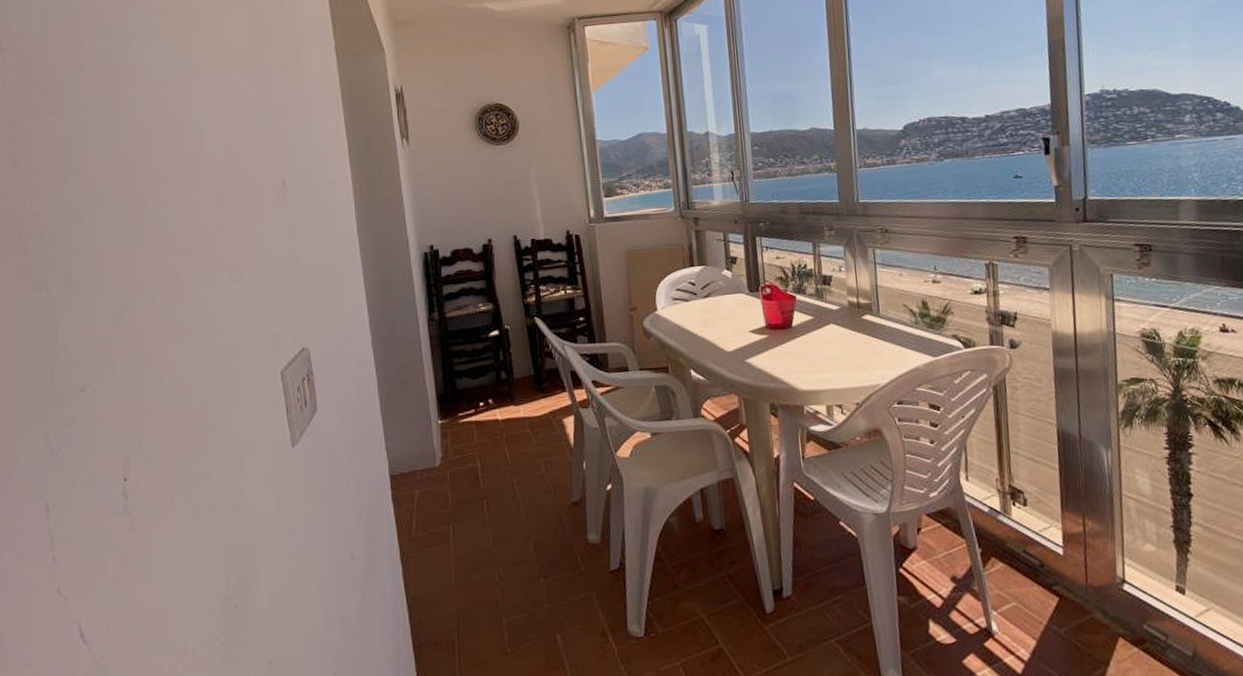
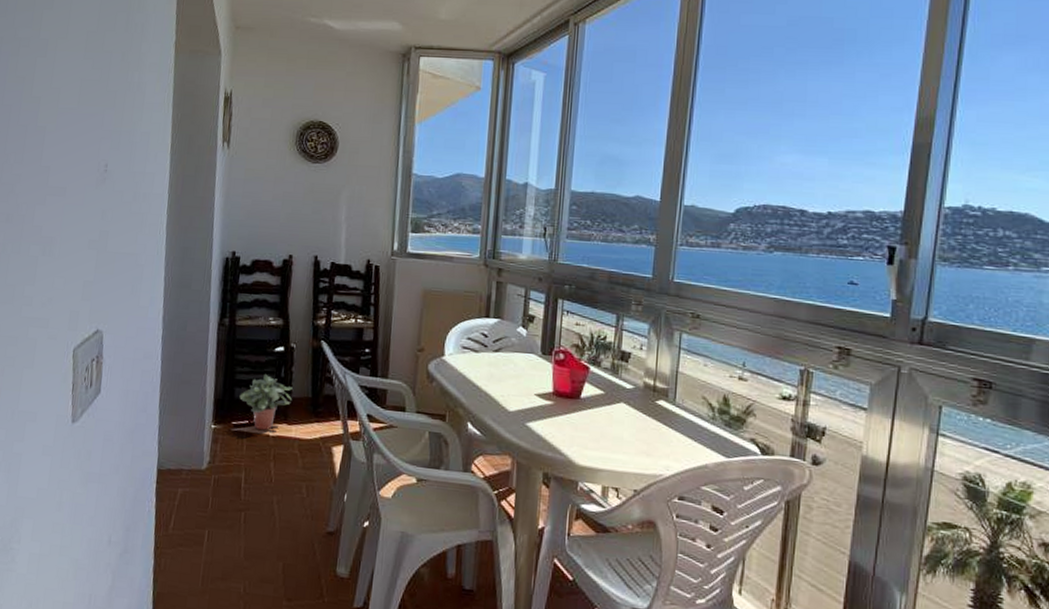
potted plant: none [461,360,515,417] -> present [239,373,293,431]

